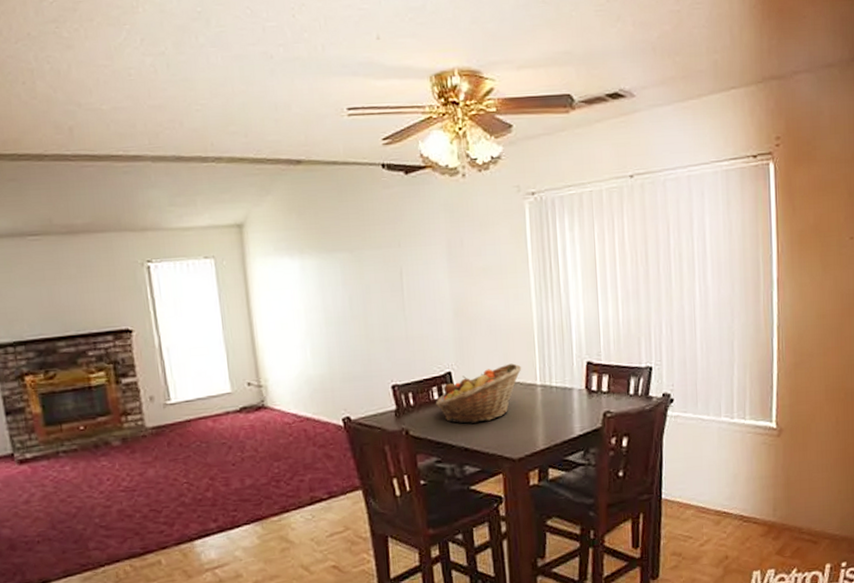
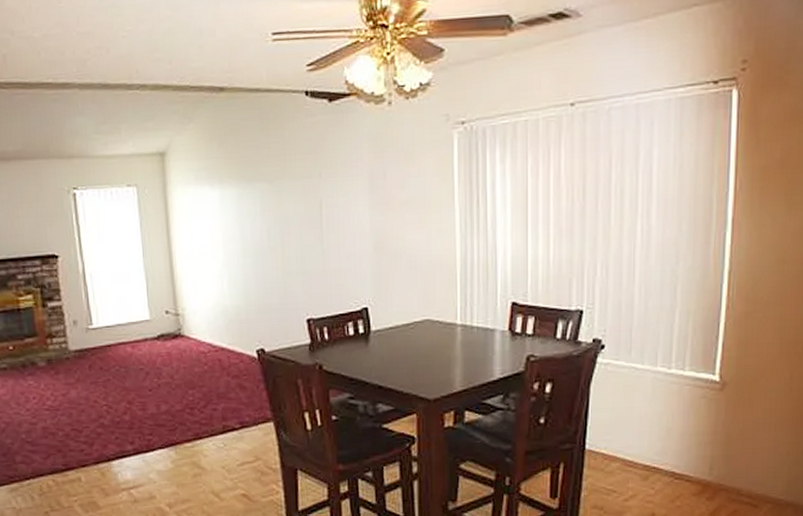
fruit basket: present [435,363,522,424] -> none [350,301,442,361]

